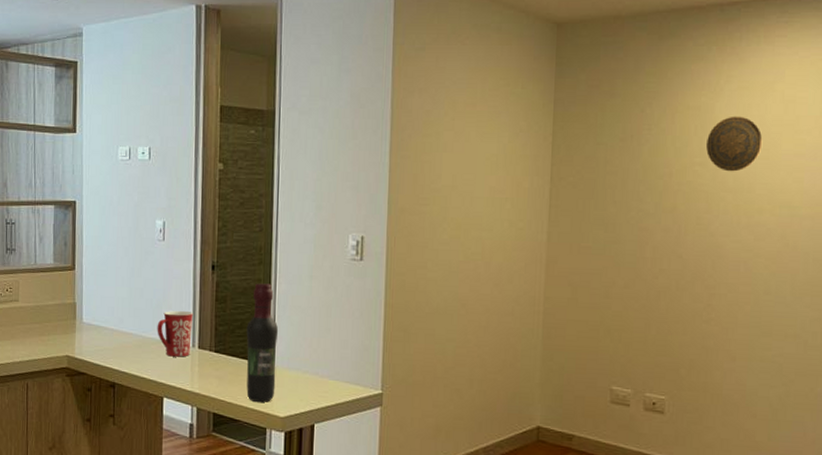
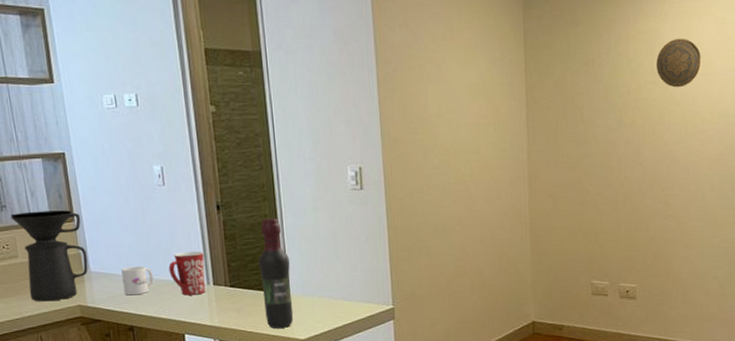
coffee maker: none [18,257,82,349] -> present [10,210,88,302]
mug: none [111,321,141,351] -> present [121,266,154,296]

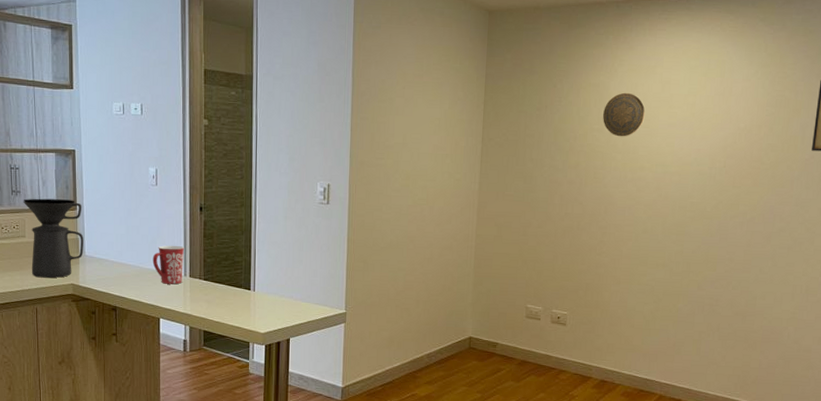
mug: present [121,266,154,296] -> none [112,254,138,280]
wine bottle: present [258,218,294,328] -> none [231,222,259,321]

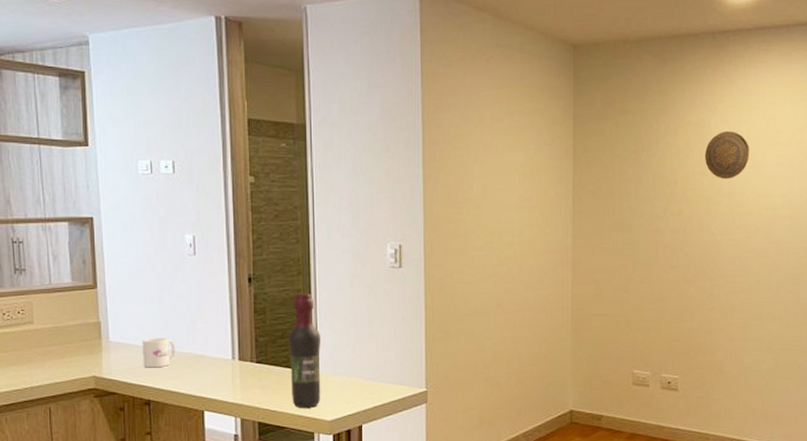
coffee maker: present [23,198,84,278] -> none [29,276,107,371]
mug: none [112,254,138,280] -> present [142,338,176,368]
mug: present [152,245,185,285] -> none [193,324,232,370]
wine bottle: none [231,222,259,321] -> present [288,293,322,408]

